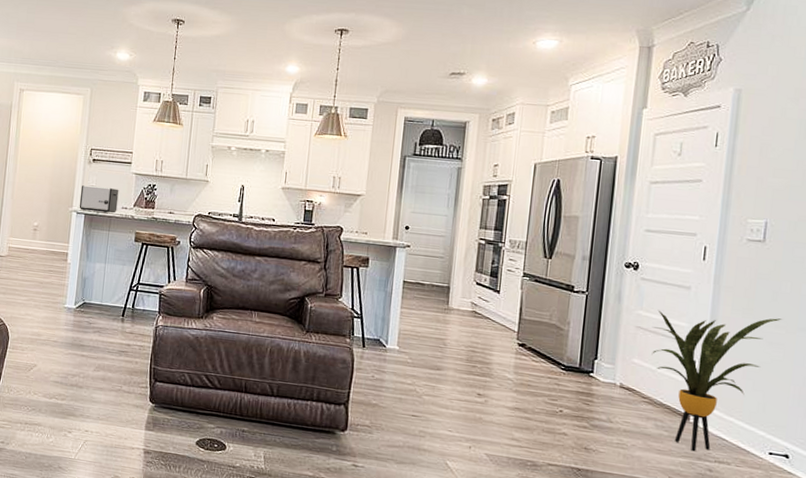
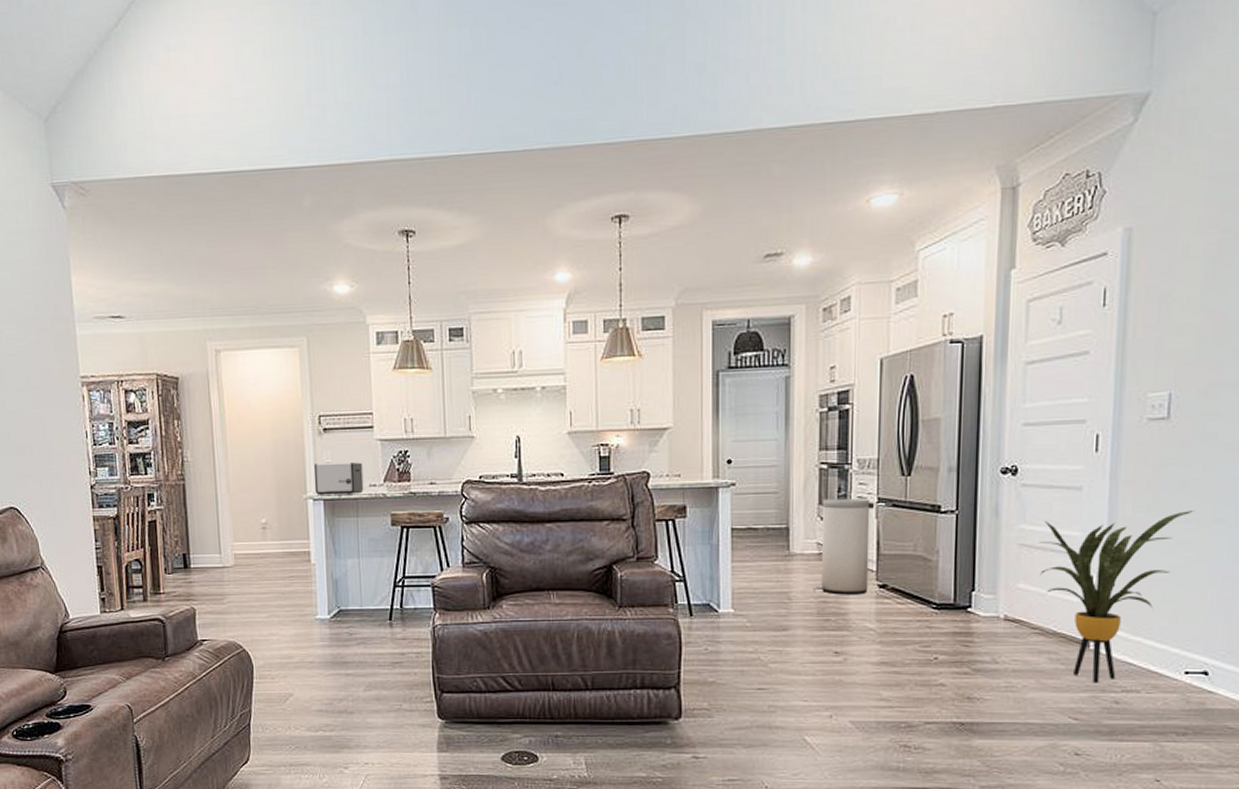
pedal bin: none [464,268,521,350] -> present [812,498,875,595]

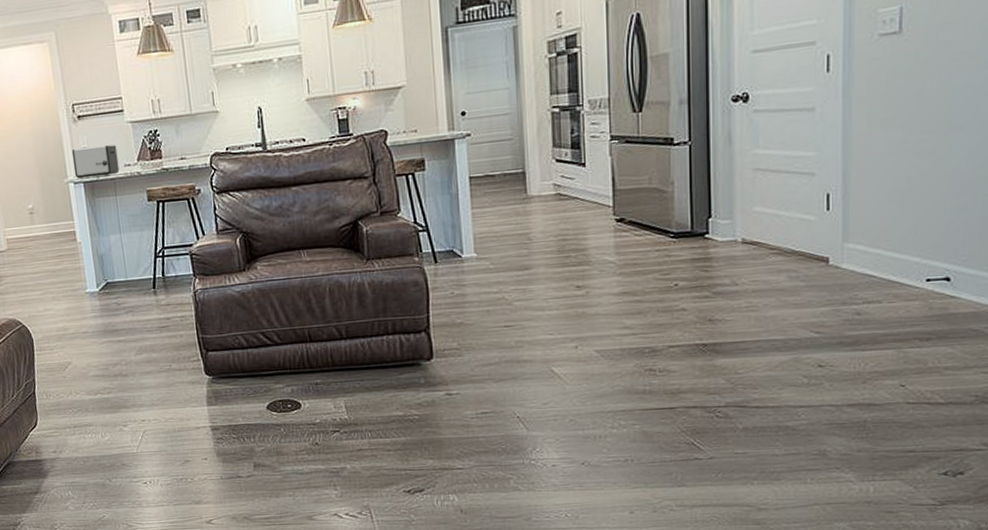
pedal bin: present [812,498,875,595] -> none [551,137,608,232]
house plant: present [1039,510,1194,684] -> none [774,121,931,298]

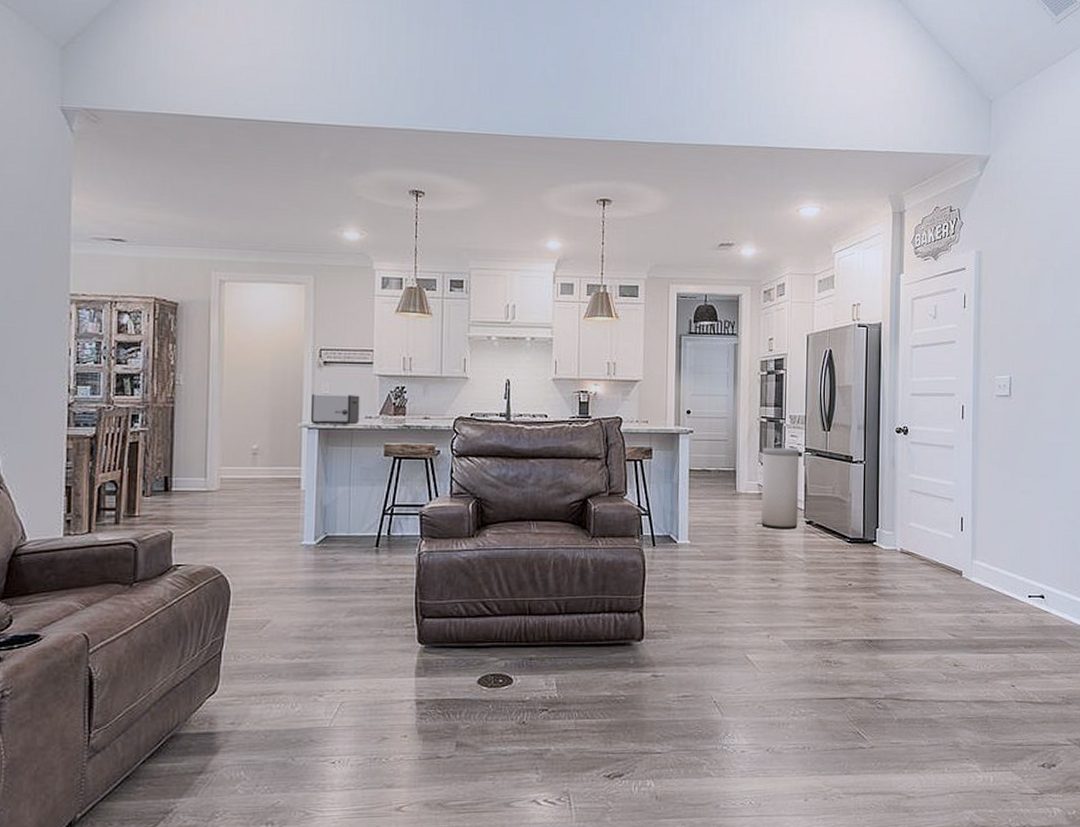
pedal bin: none [551,137,608,232] -> present [754,447,803,530]

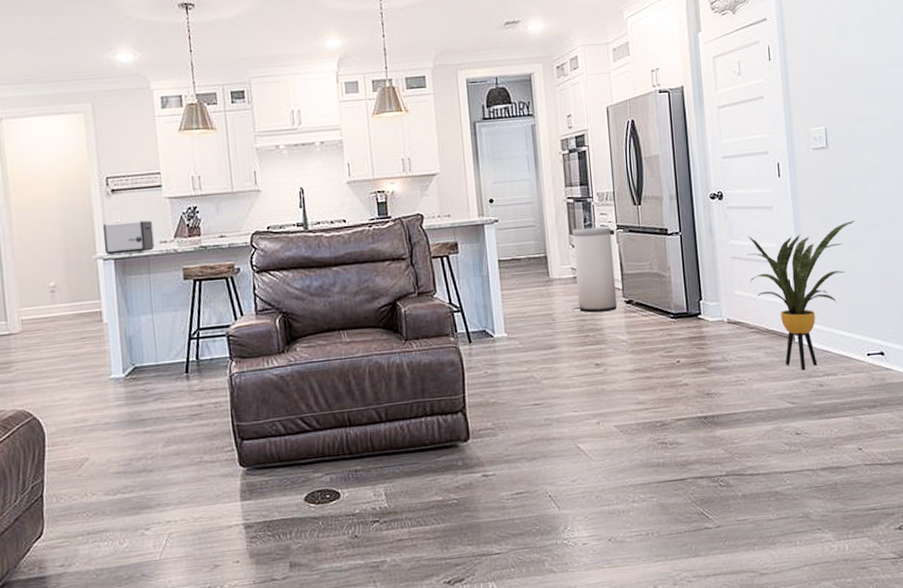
house plant: none [925,468,1030,606] -> present [746,220,856,371]

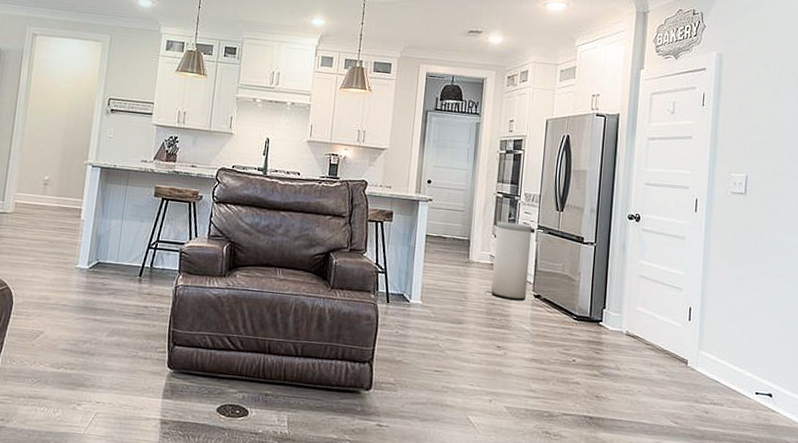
toaster: present [103,220,155,255] -> none [94,137,139,167]
house plant: present [746,220,856,371] -> none [653,259,763,395]

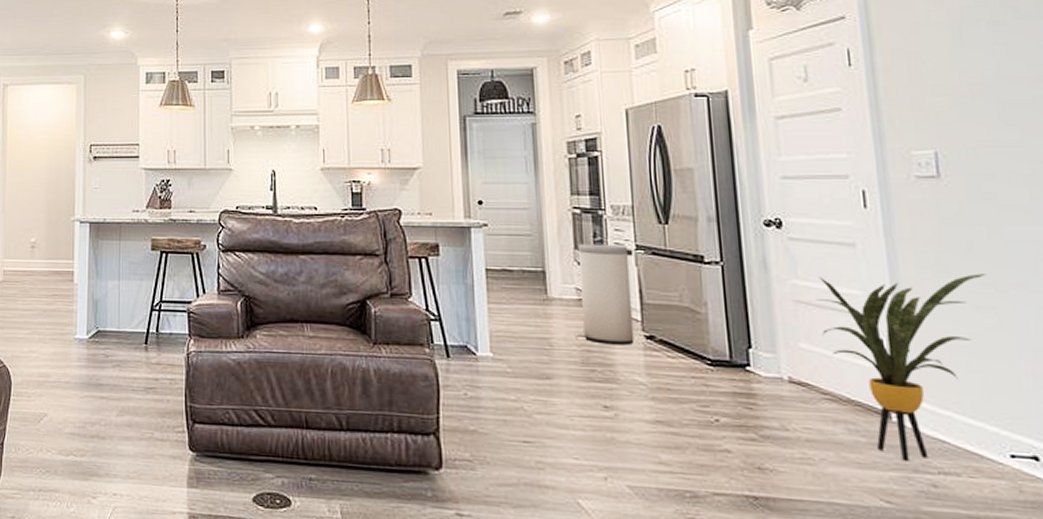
house plant: none [653,259,763,395] -> present [817,274,987,462]

